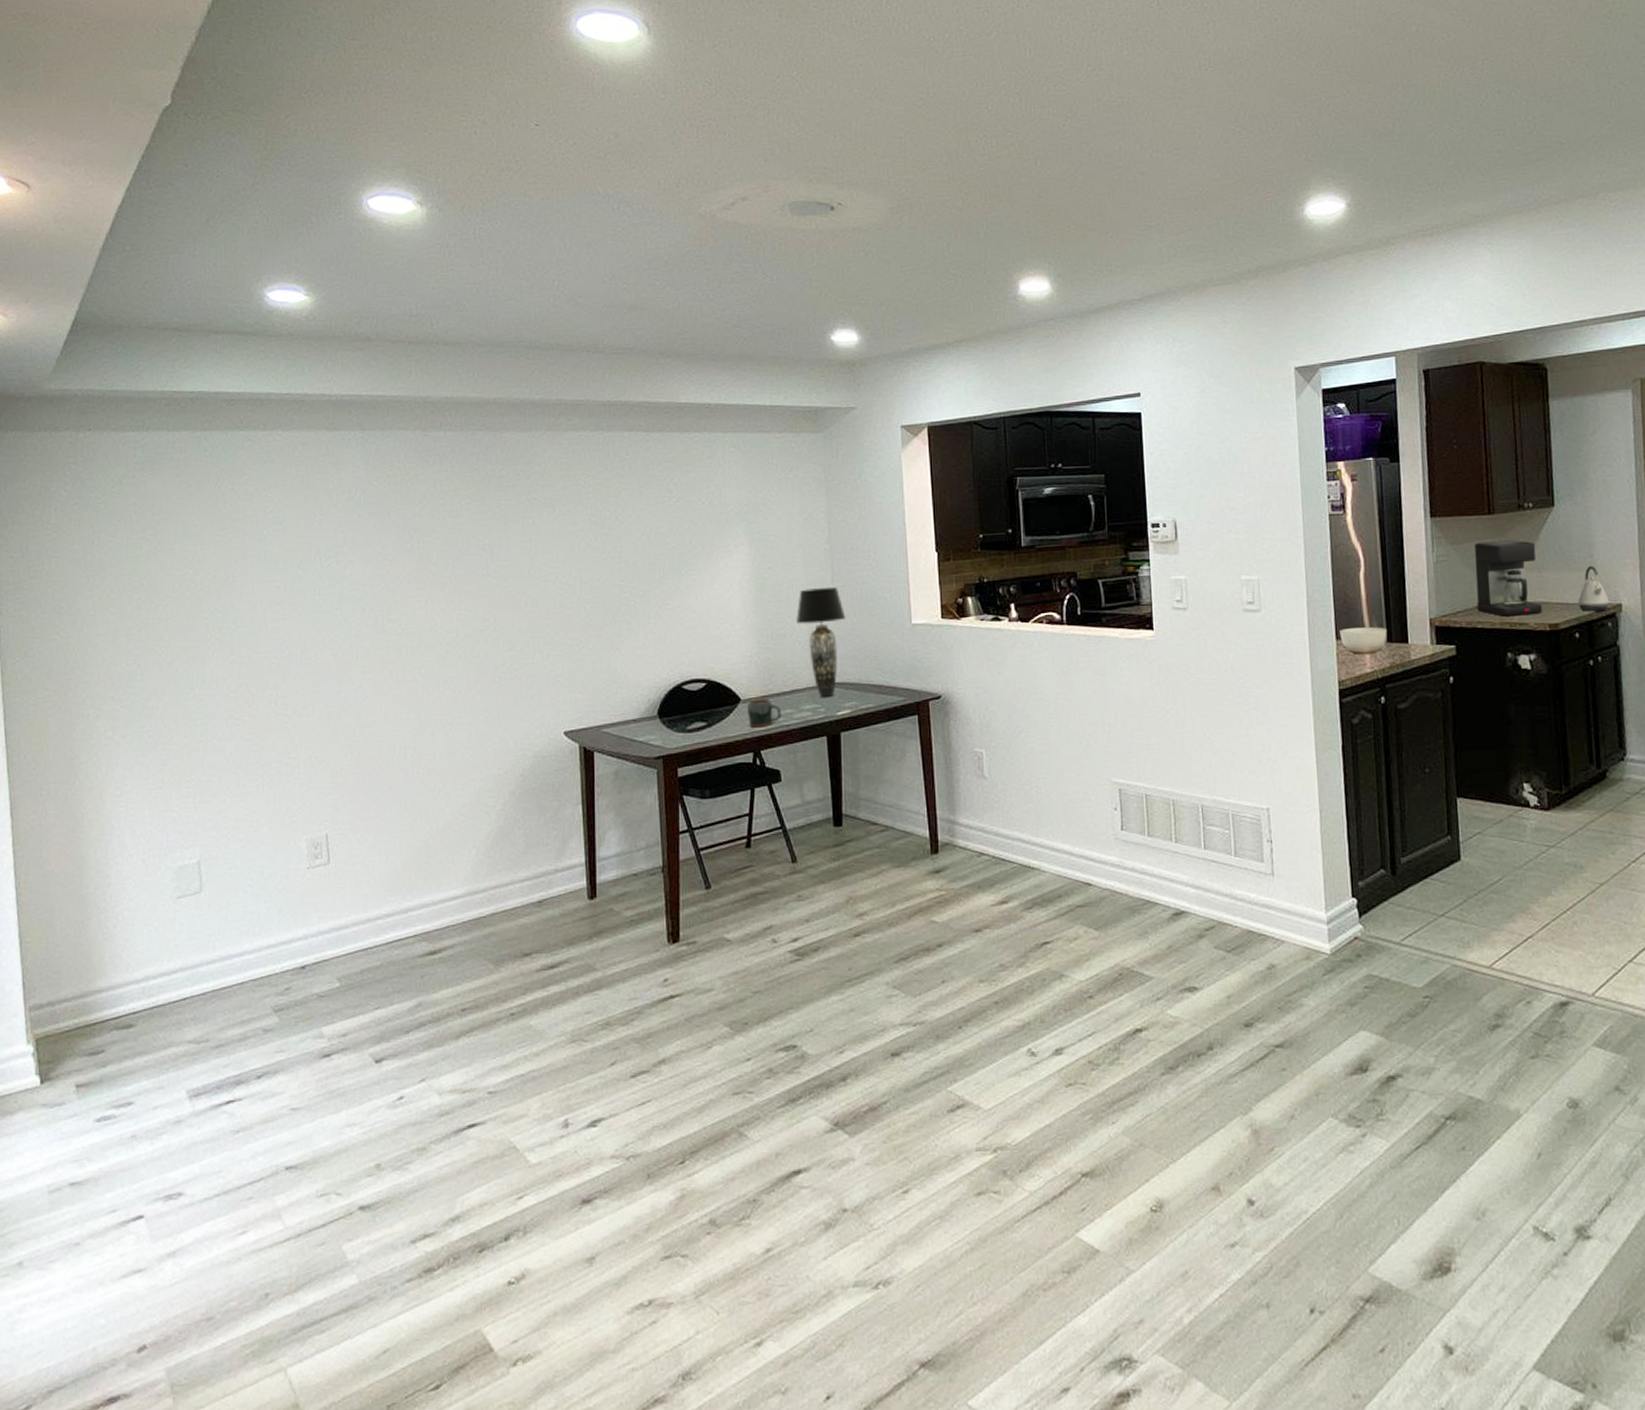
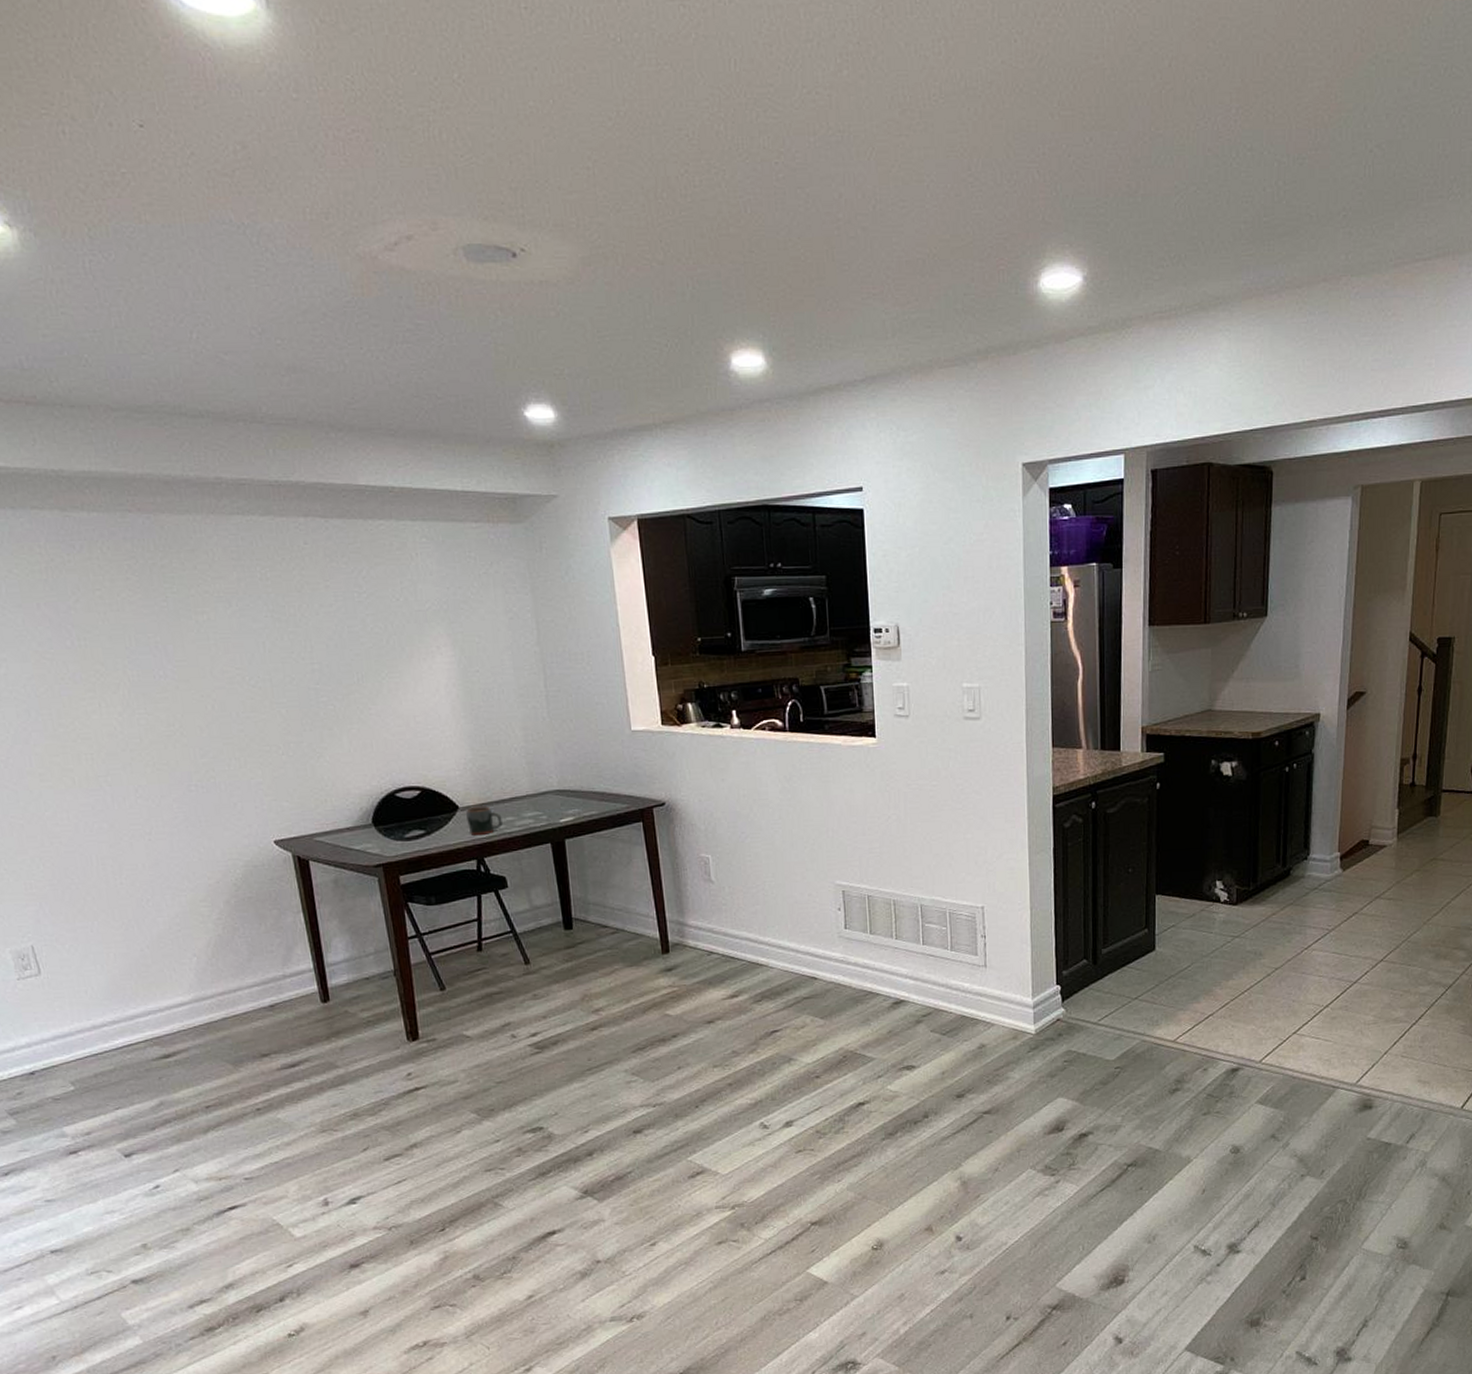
table lamp: present [795,587,846,698] -> none [509,692,563,806]
bowl: present [1340,627,1387,656] -> none [1056,735,1101,763]
coffee maker: present [1474,540,1543,617] -> none [1187,650,1248,725]
kettle: present [1577,565,1610,612] -> none [1280,675,1309,721]

